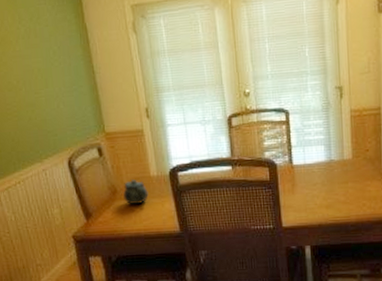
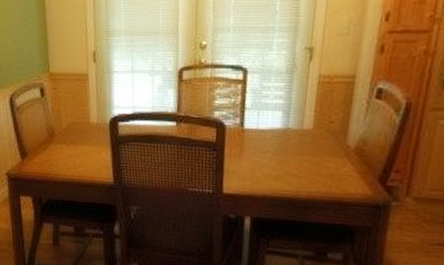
teapot: present [123,180,149,204] -> none [61,124,86,150]

